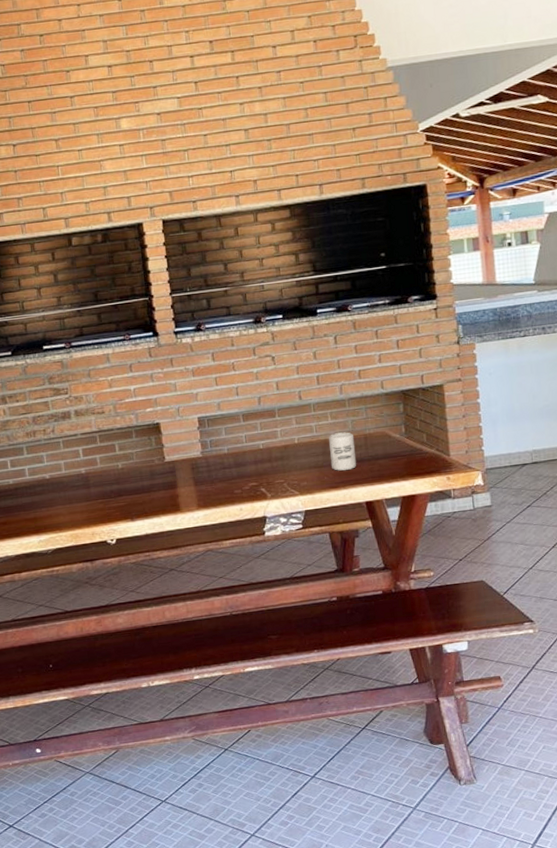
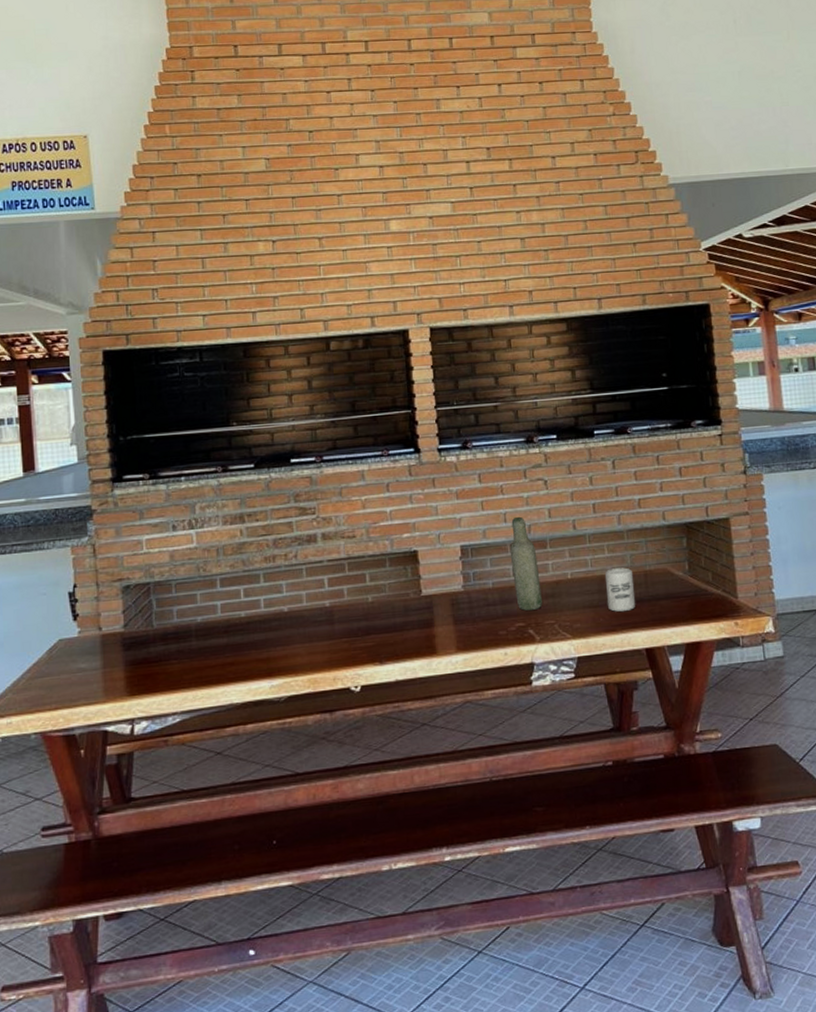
bottle: none [242,390,273,473] -> present [509,517,542,611]

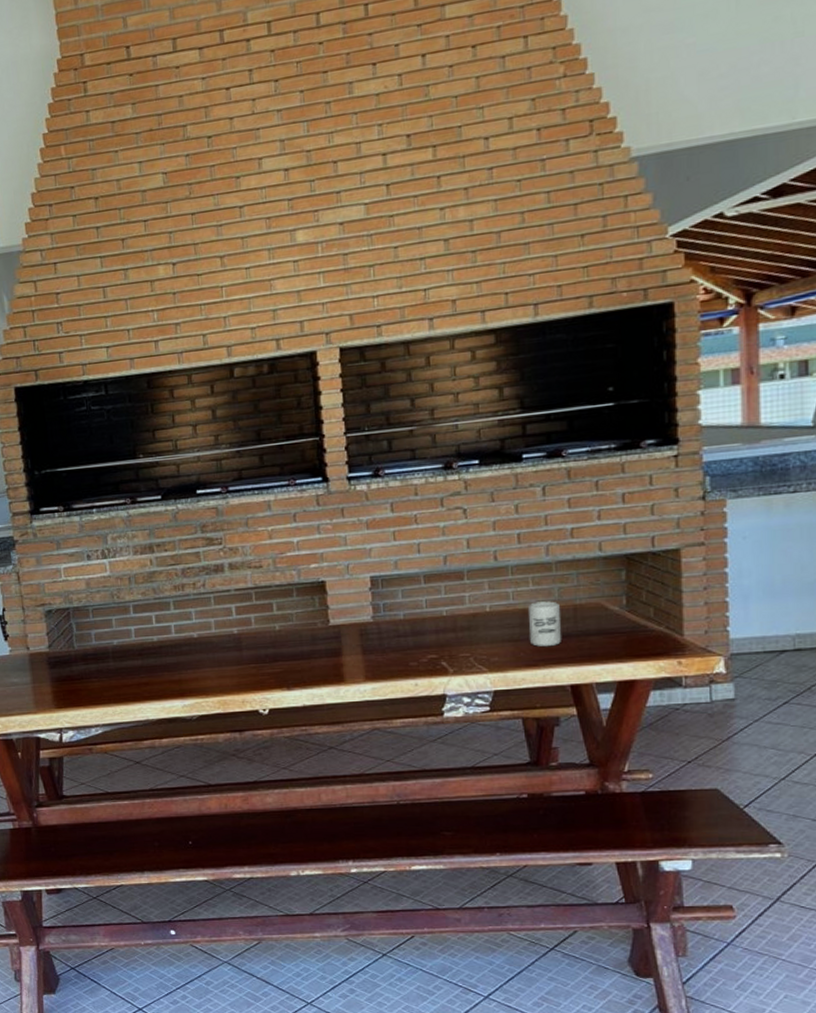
bottle: present [509,517,542,611] -> none [423,548,457,644]

